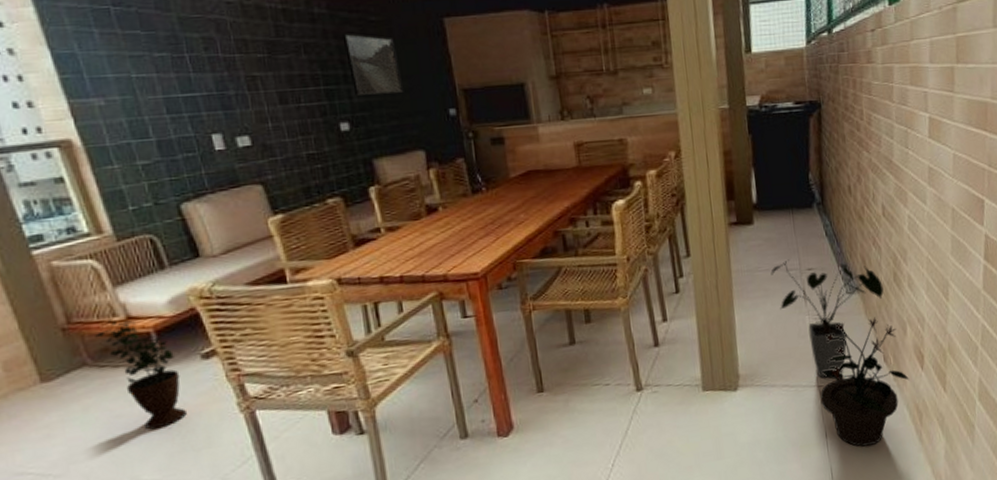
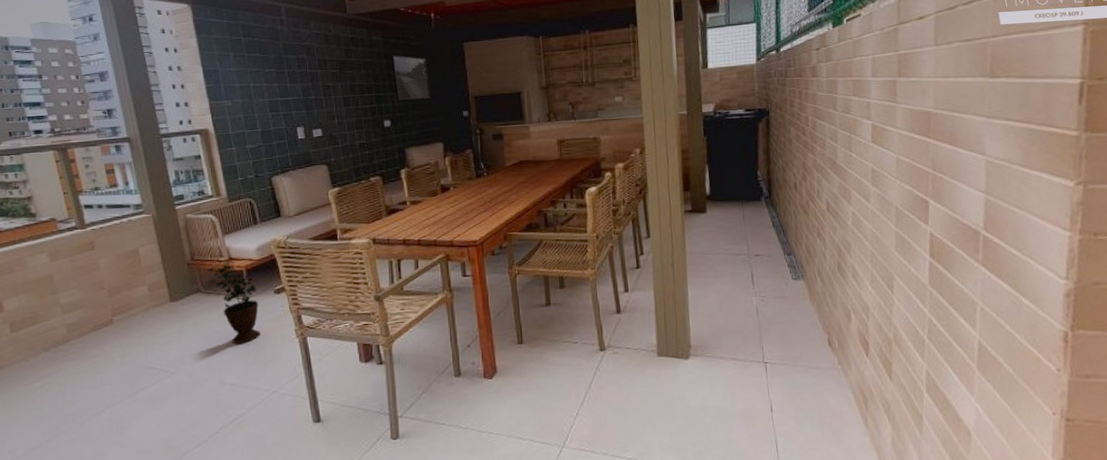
house plant: present [770,259,884,379] -> none [721,245,828,356]
potted plant: present [820,317,909,447] -> none [766,303,854,424]

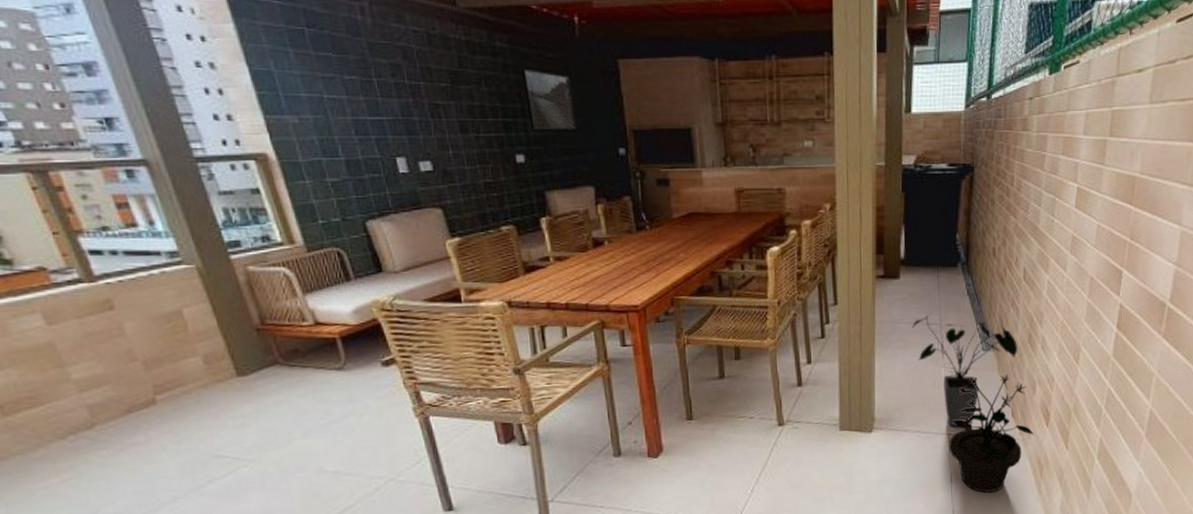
potted plant: present [207,259,260,345] -> none [286,324,367,427]
house plant: none [721,245,828,356] -> present [912,314,1018,427]
potted plant: none [766,303,854,424] -> present [949,374,1034,493]

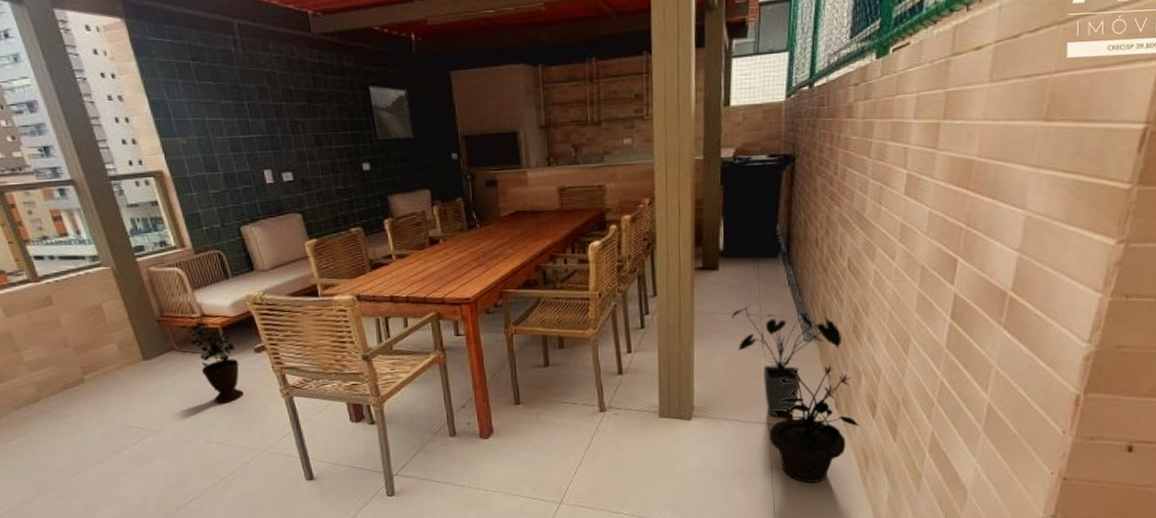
potted plant: none [286,324,367,427] -> present [180,316,244,404]

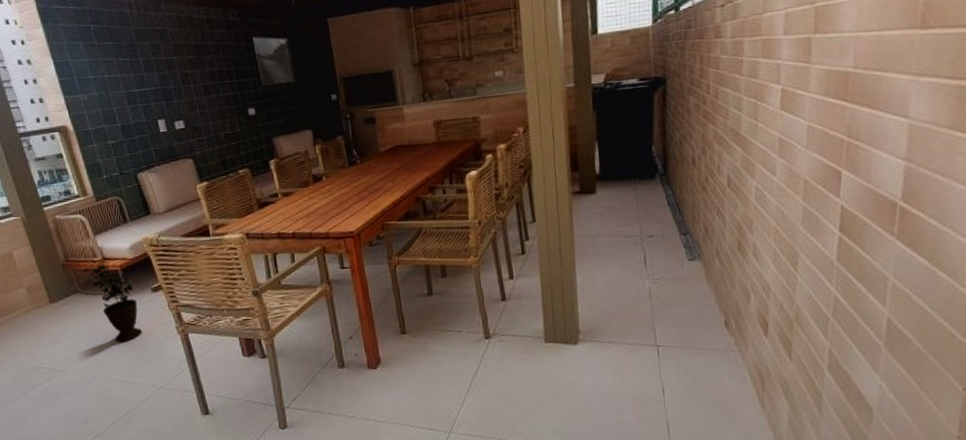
house plant: present [731,305,842,417] -> none [612,226,727,339]
potted plant: present [769,365,859,483] -> none [658,284,752,406]

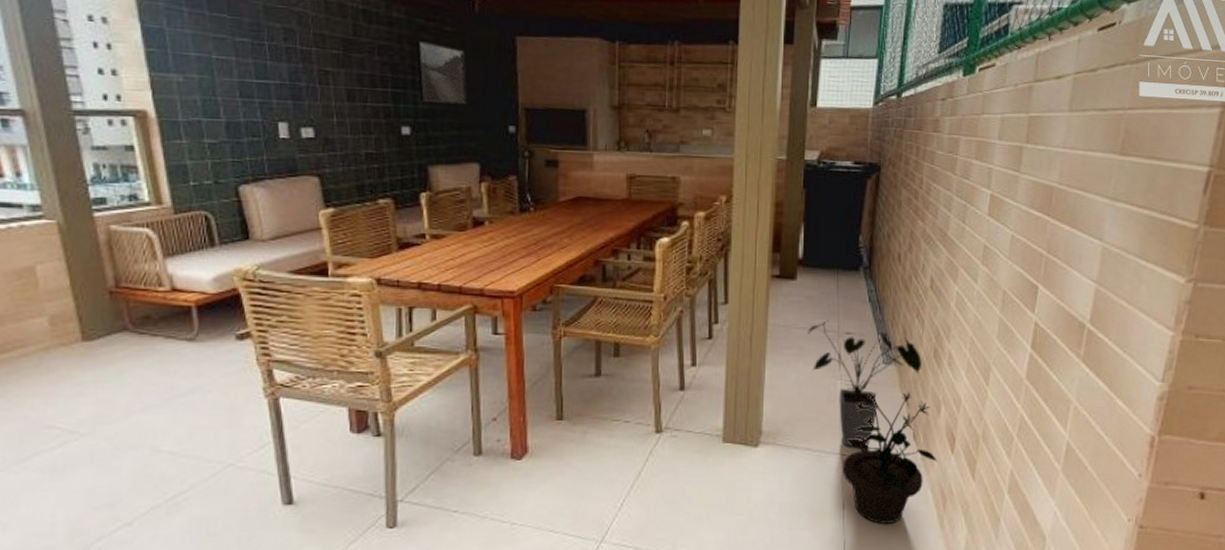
potted plant: present [83,260,142,343] -> none [139,289,214,402]
house plant: none [612,226,727,339] -> present [807,320,922,447]
potted plant: none [658,284,752,406] -> present [842,392,937,524]

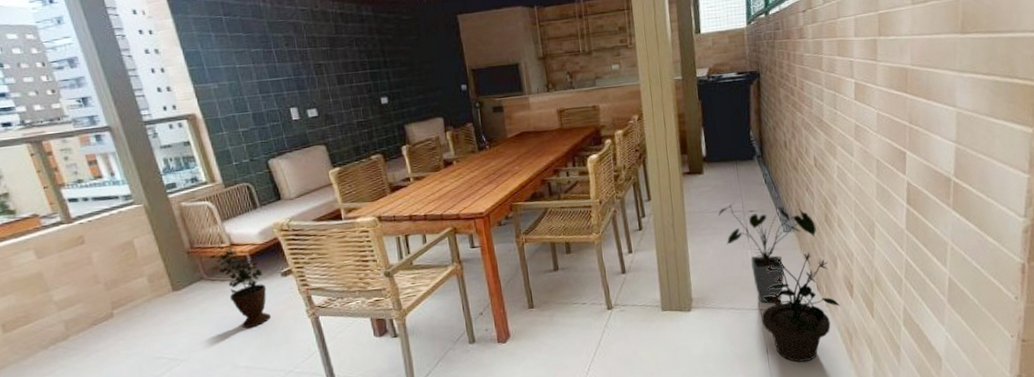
potted plant: none [139,289,214,402] -> present [209,246,271,329]
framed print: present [416,40,468,104] -> none [383,29,428,76]

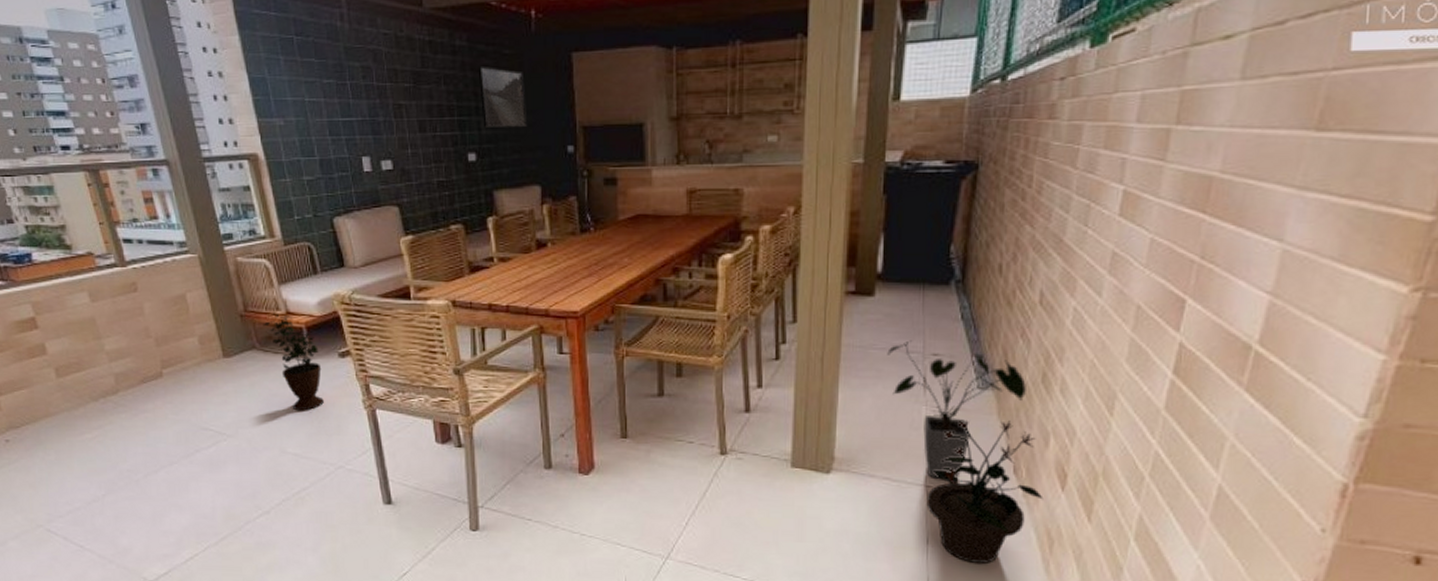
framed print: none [383,29,428,76] -> present [478,65,528,127]

